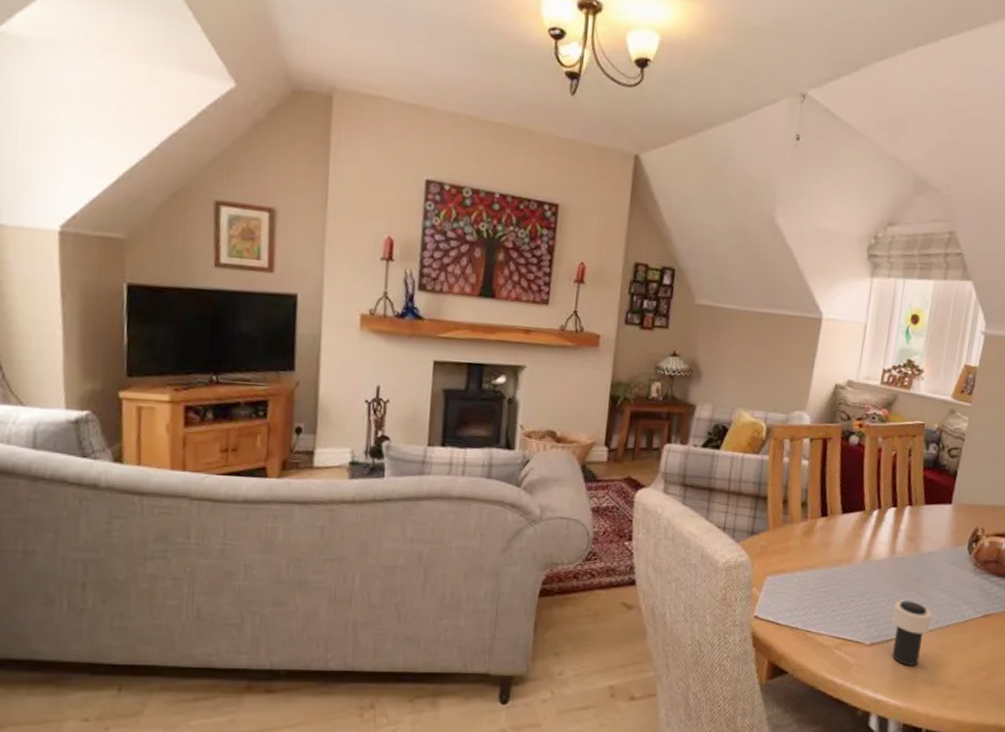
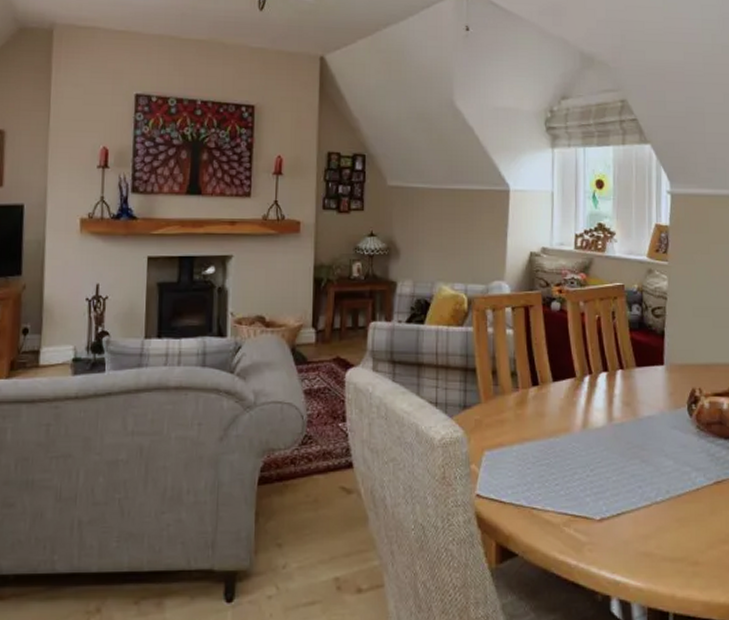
cup: present [891,600,932,666] -> none [619,470,661,542]

